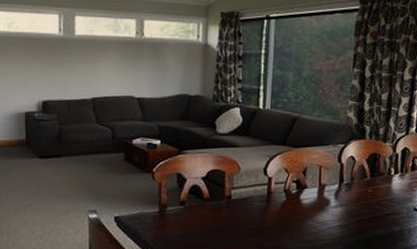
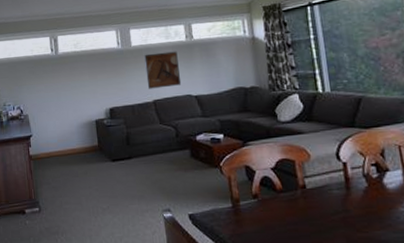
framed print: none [87,46,125,86] -> present [144,51,182,89]

